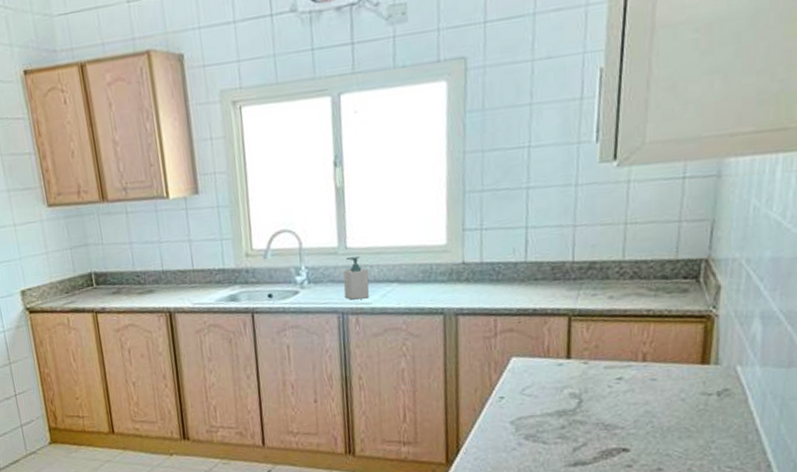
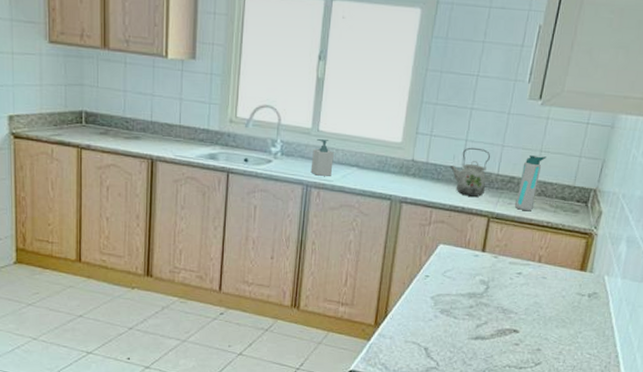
kettle: none [509,234,561,295] -> present [449,147,491,197]
water bottle: none [600,229,634,301] -> present [514,154,546,212]

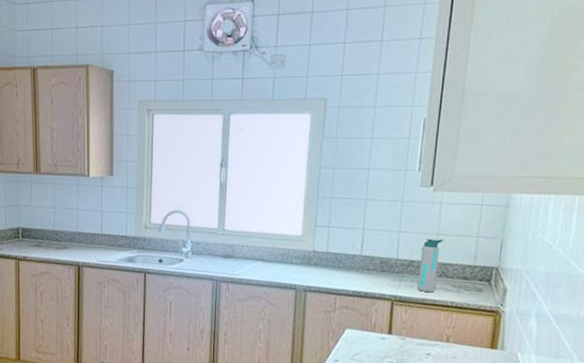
soap bottle: present [310,139,334,176] -> none [219,238,240,271]
kettle: present [449,147,491,197] -> none [349,235,389,281]

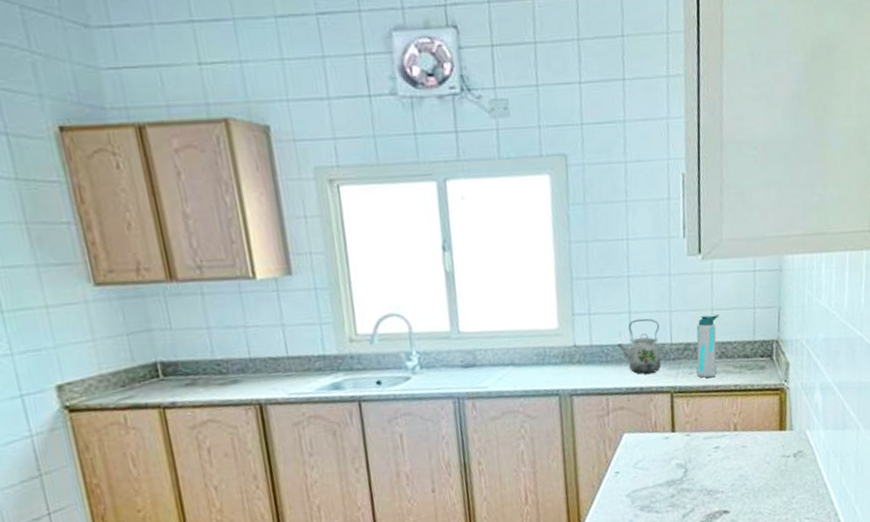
kettle: none [349,235,389,281] -> present [616,318,661,374]

